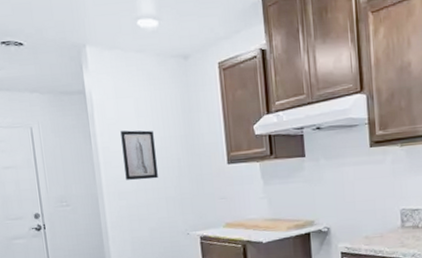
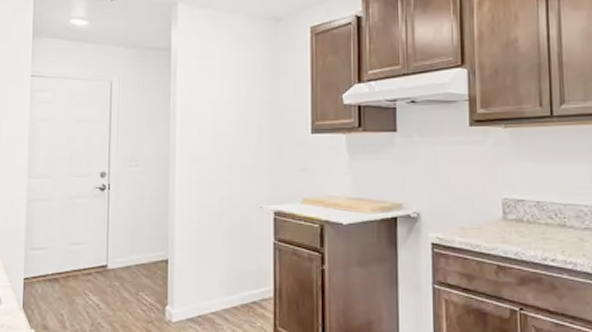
wall art: present [120,130,158,180] -> none [201,91,236,144]

